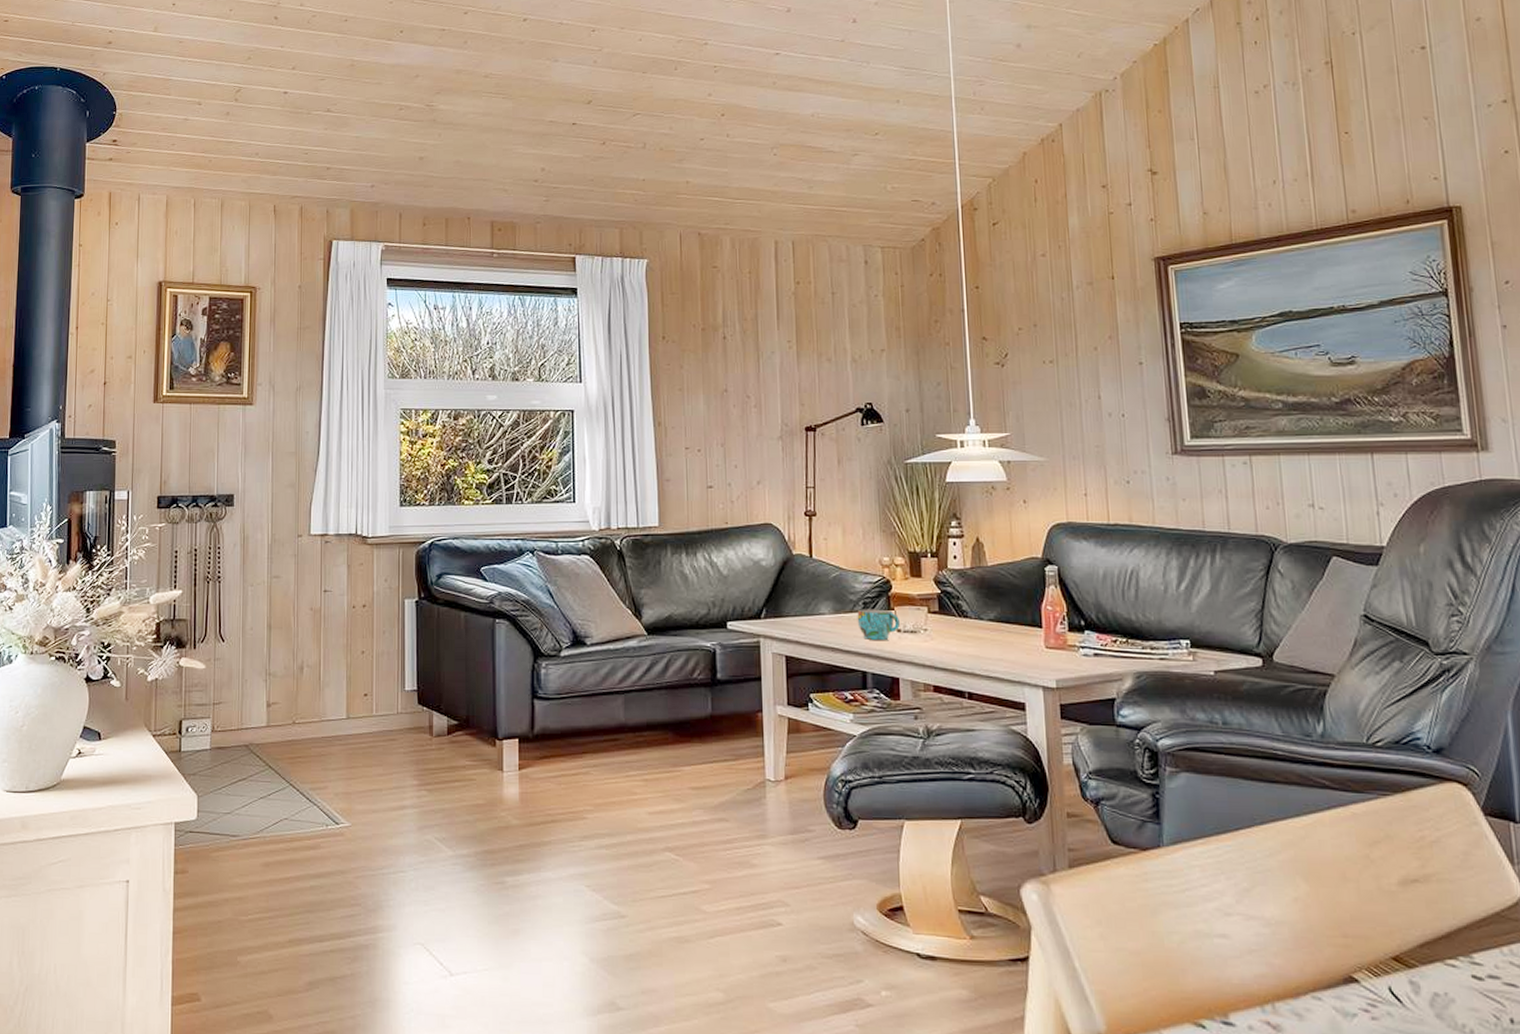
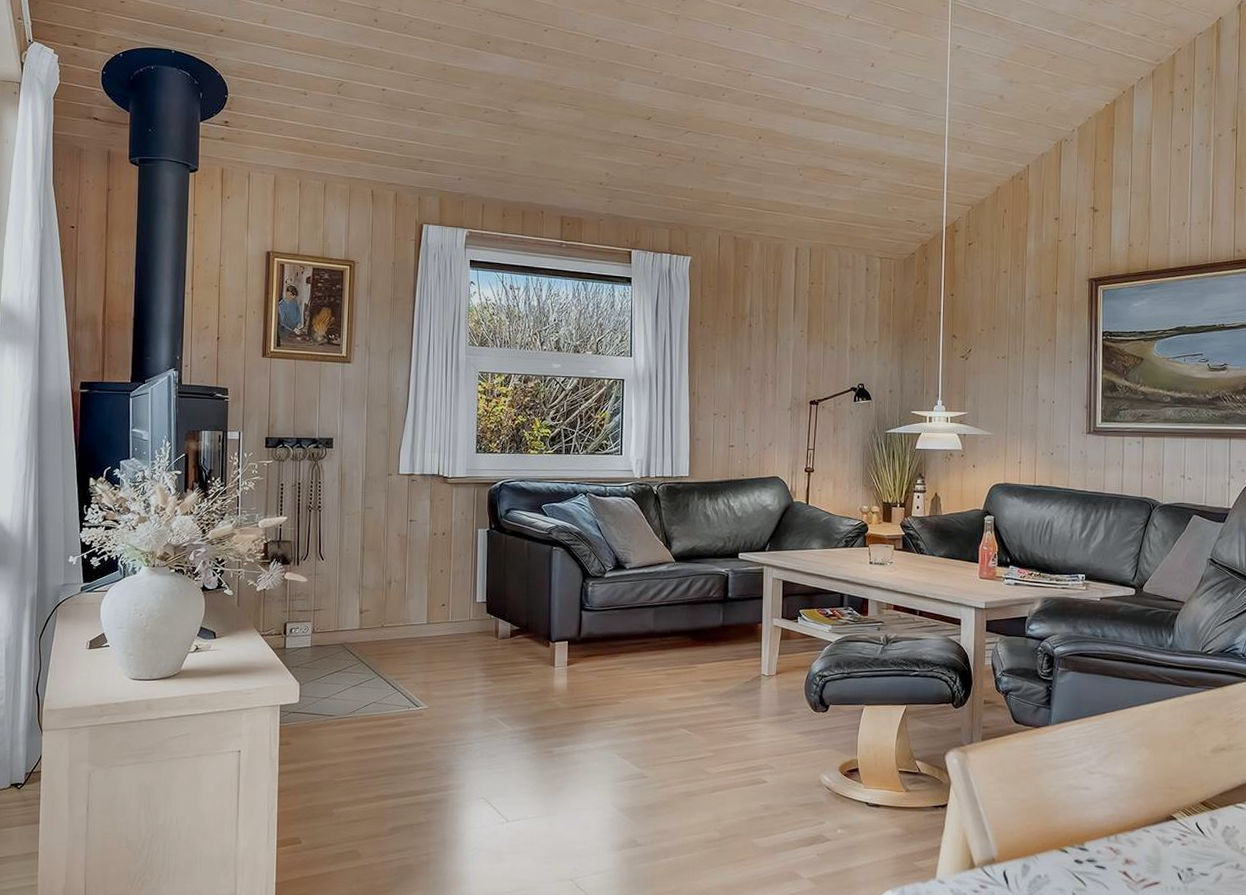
cup: present [857,609,900,640] -> none [839,545,872,570]

